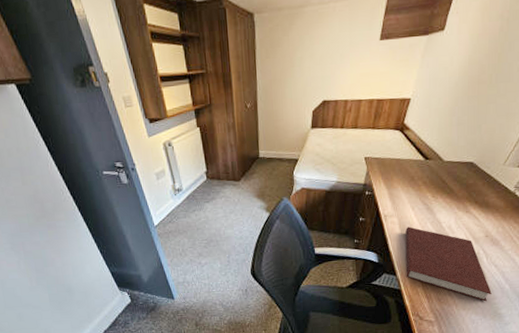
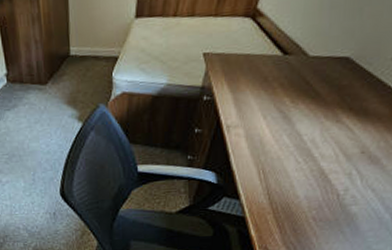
notebook: present [405,226,492,302] -> none [252,140,366,235]

